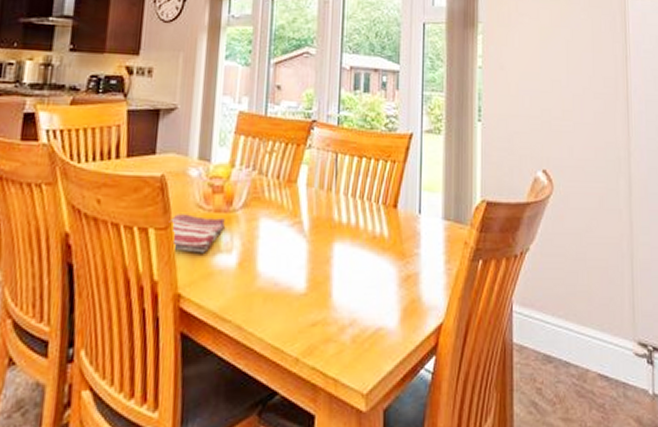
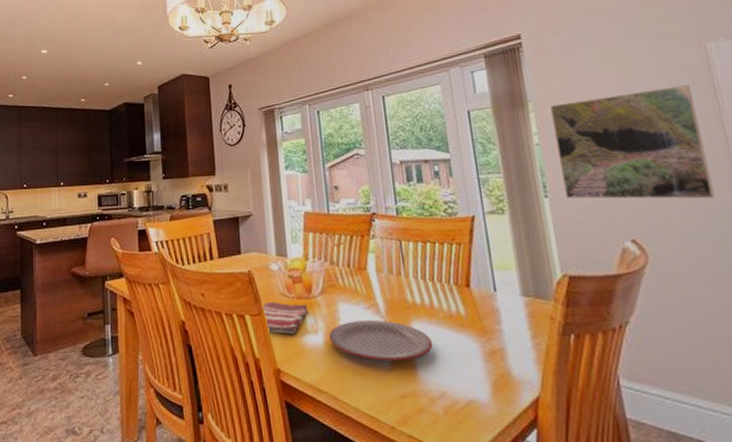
plate: none [244,238,352,286] -> present [329,319,433,361]
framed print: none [495,29,611,137] -> present [550,85,715,199]

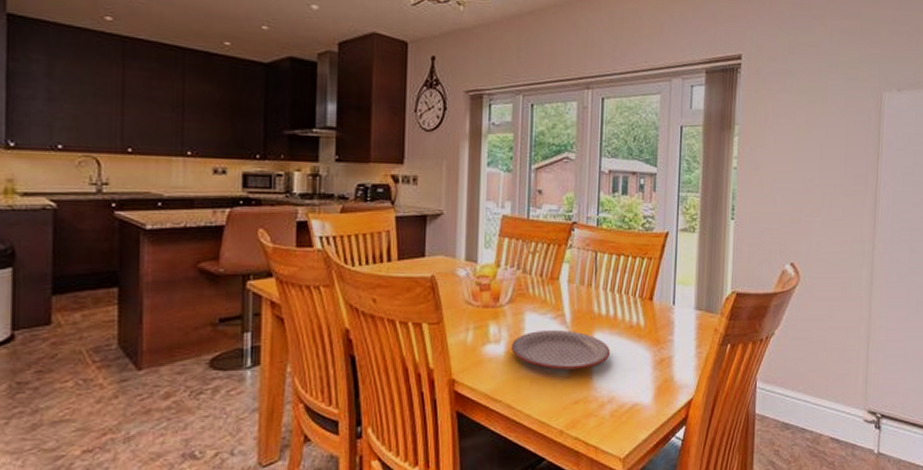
dish towel: present [260,302,308,334] -> none [441,310,493,344]
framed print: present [550,85,715,199] -> none [748,128,862,231]

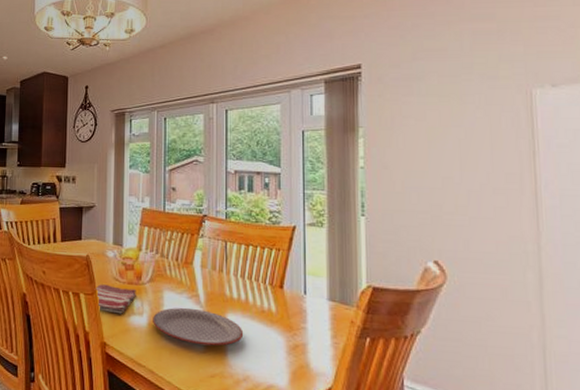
dish towel: none [441,310,493,344] -> present [94,284,136,314]

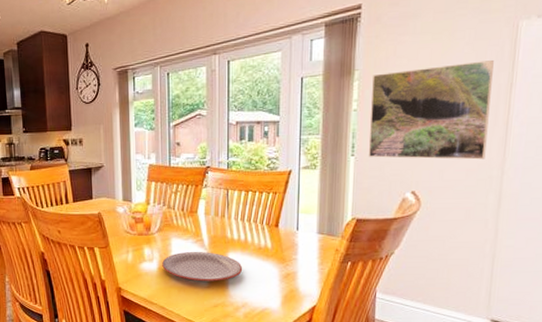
dish towel: present [94,284,136,314] -> none [107,237,146,262]
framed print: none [379,126,516,231] -> present [368,60,494,160]

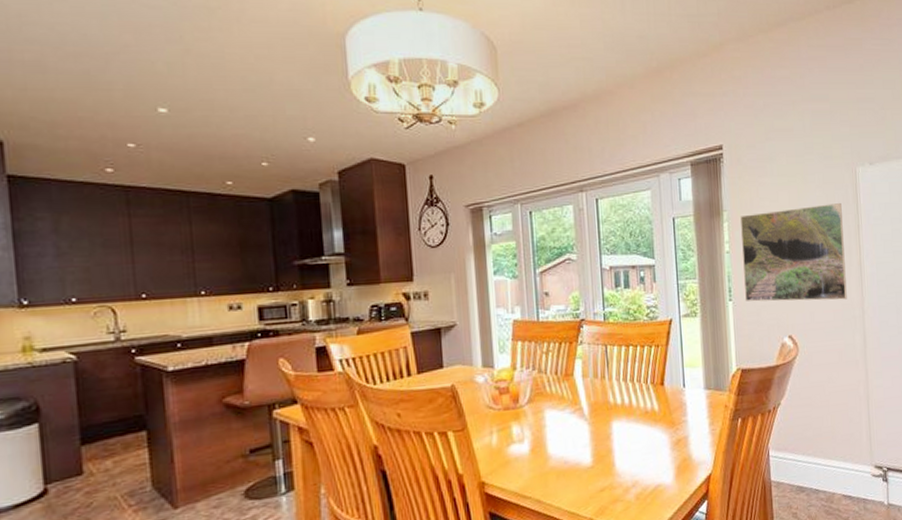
plate: present [162,251,243,282] -> none [535,422,630,462]

